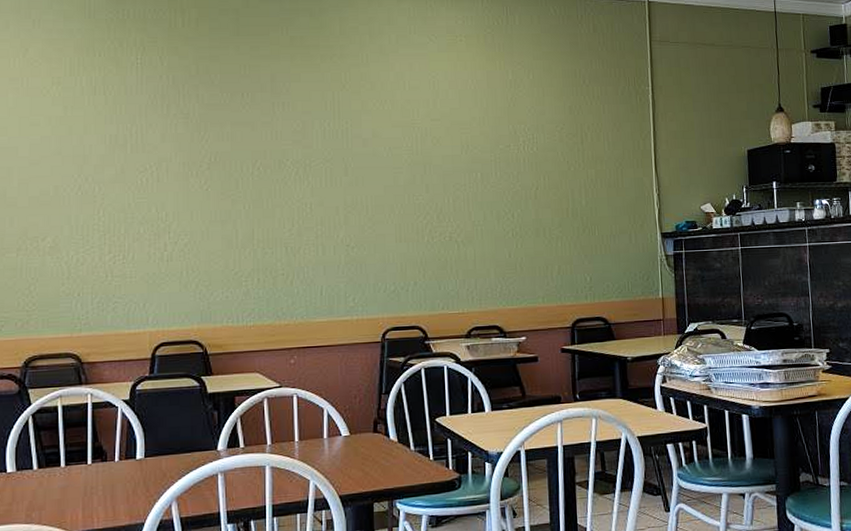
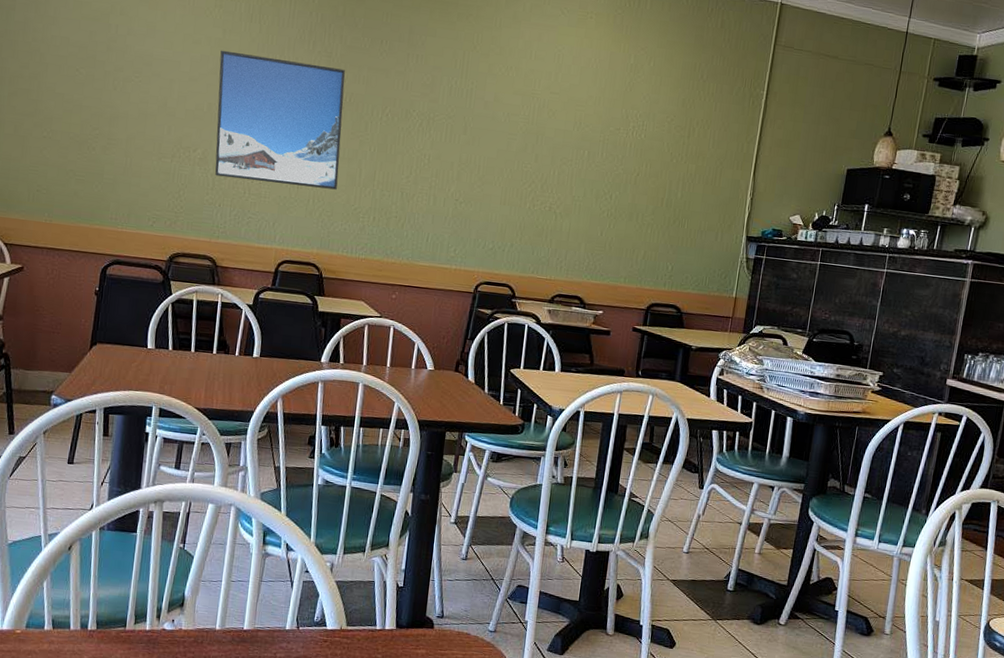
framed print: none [63,128,212,263] -> present [215,50,345,190]

